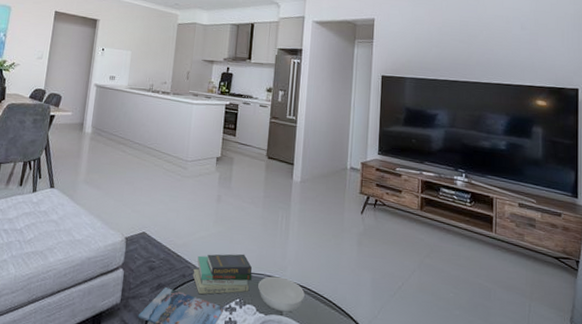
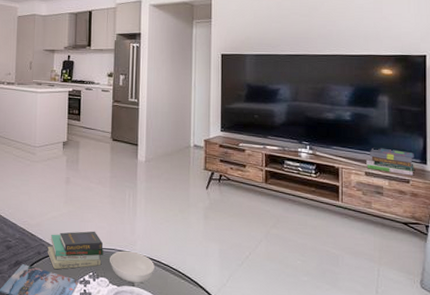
books: none [520,178,566,209] -> present [366,147,414,176]

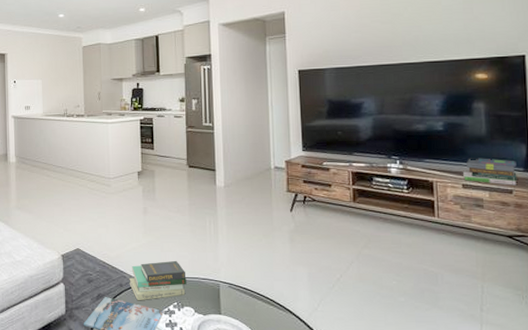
bowl: present [110,250,155,283] -> none [194,279,241,311]

